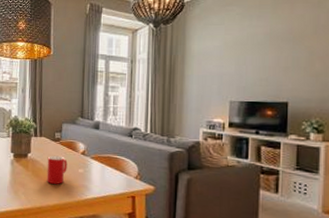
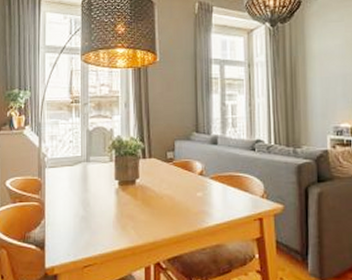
cup: present [47,155,68,184] -> none [159,179,184,213]

